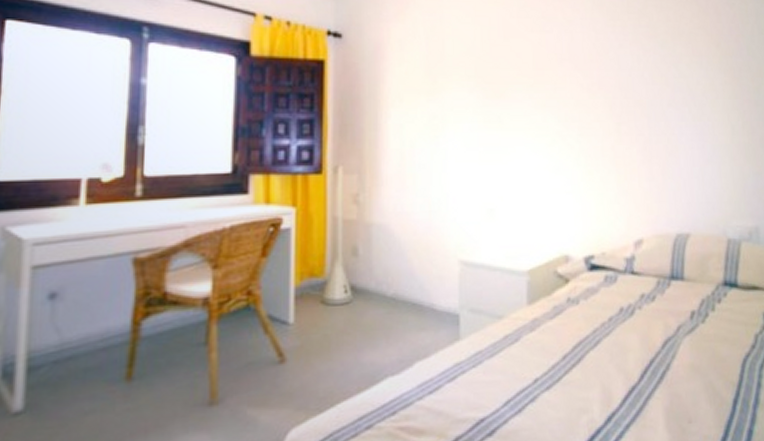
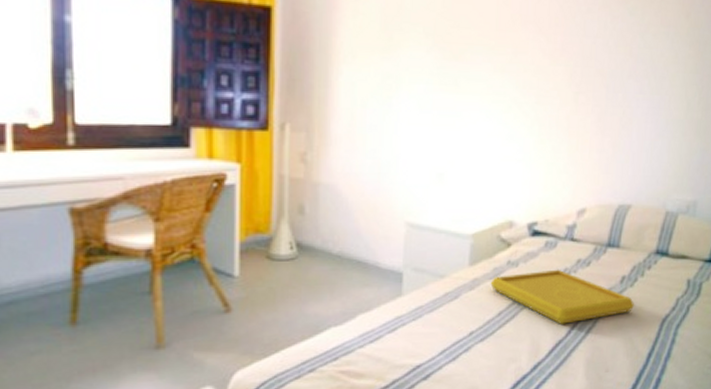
serving tray: none [551,305,710,368] -> present [490,269,635,324]

